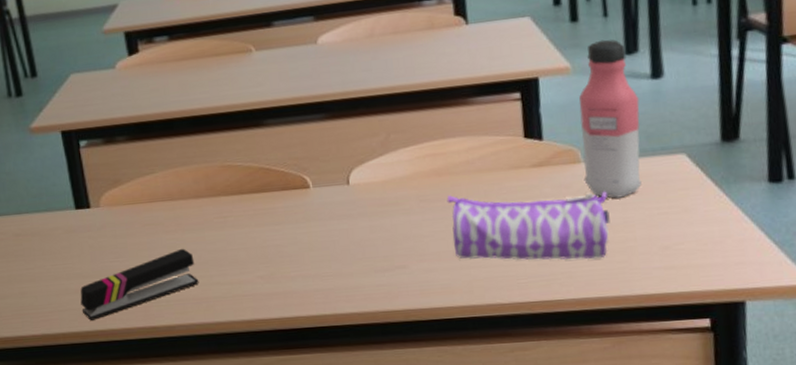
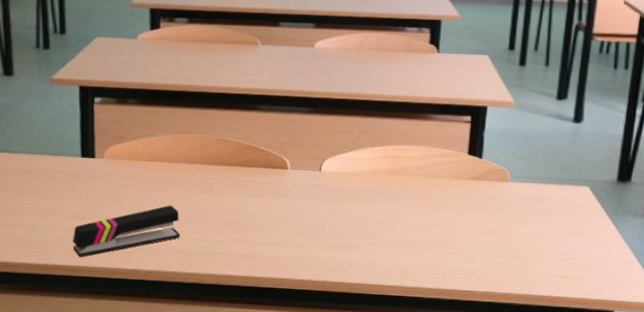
pencil case: present [446,191,610,261] -> none [397,192,525,262]
water bottle: present [579,39,642,198] -> none [508,84,561,215]

